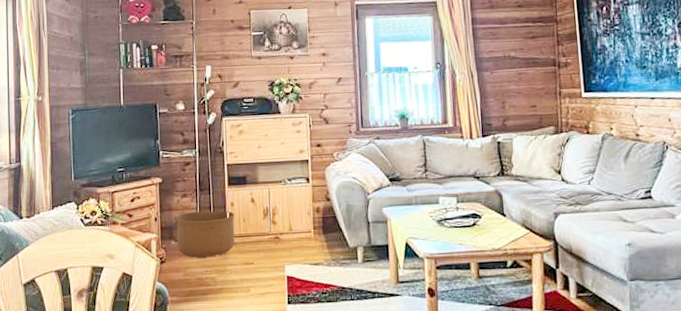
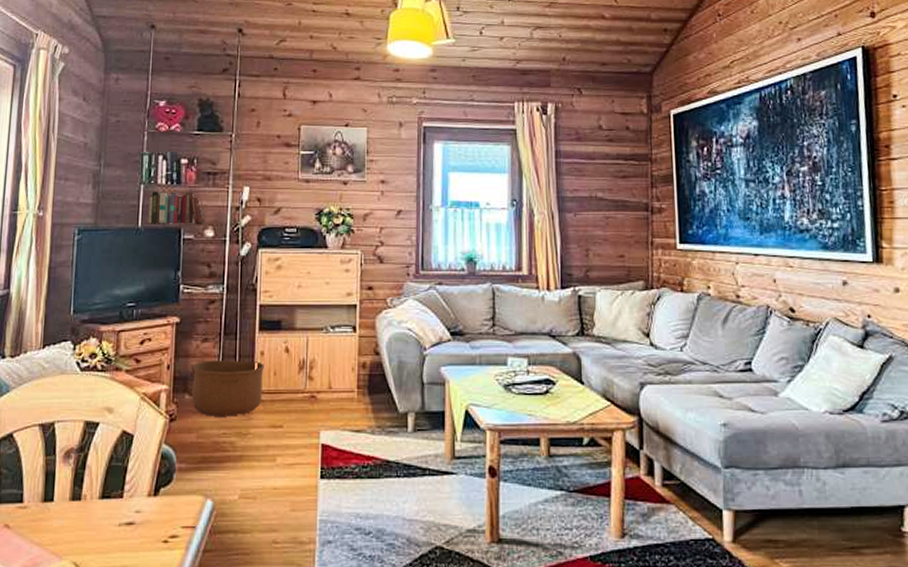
books: none [127,73,177,102] -> present [147,192,206,224]

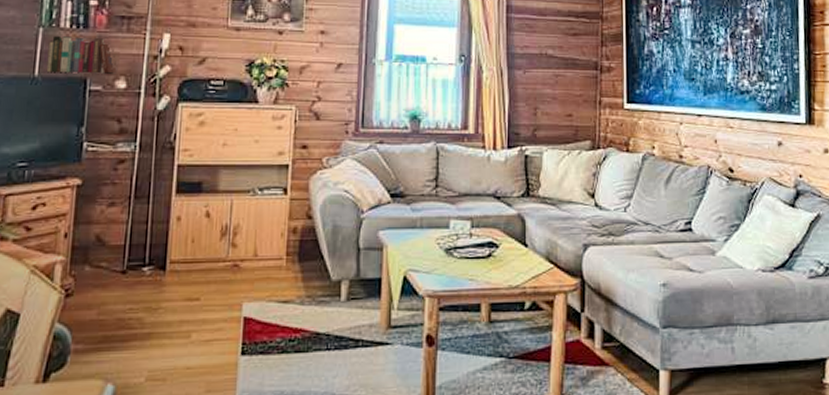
basket: present [192,360,264,416] -> none [93,227,181,290]

